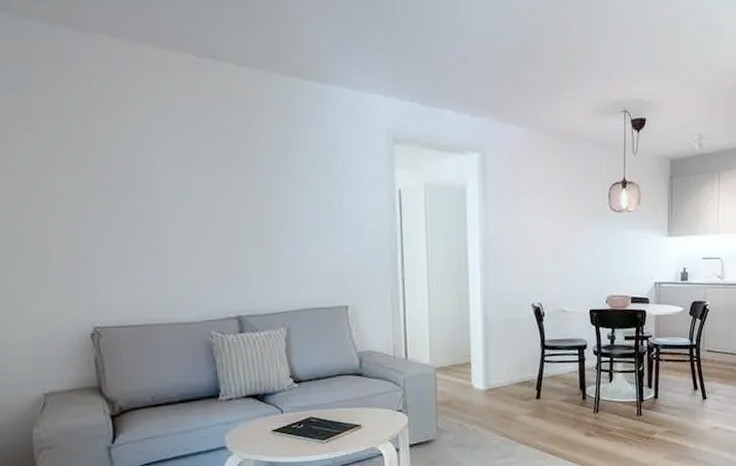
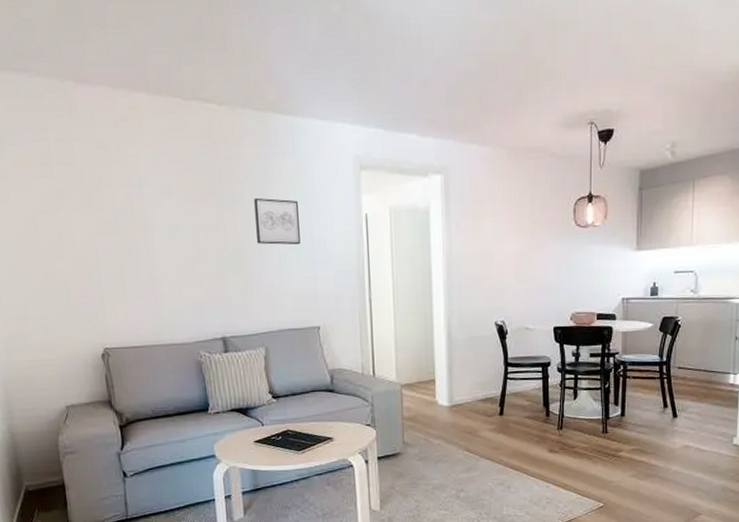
wall art: none [277,166,328,219] -> present [254,197,300,245]

